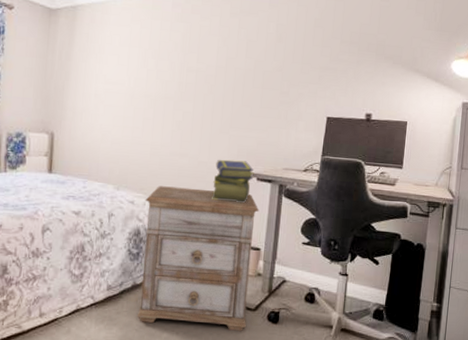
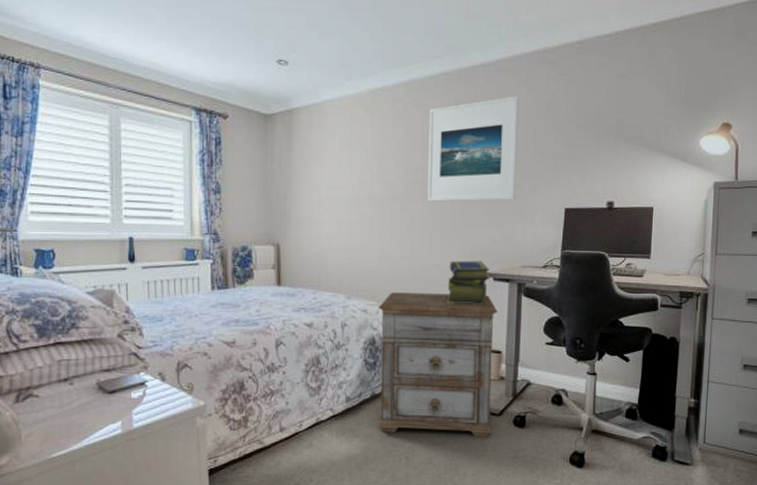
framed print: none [199,10,291,107] -> present [428,96,519,202]

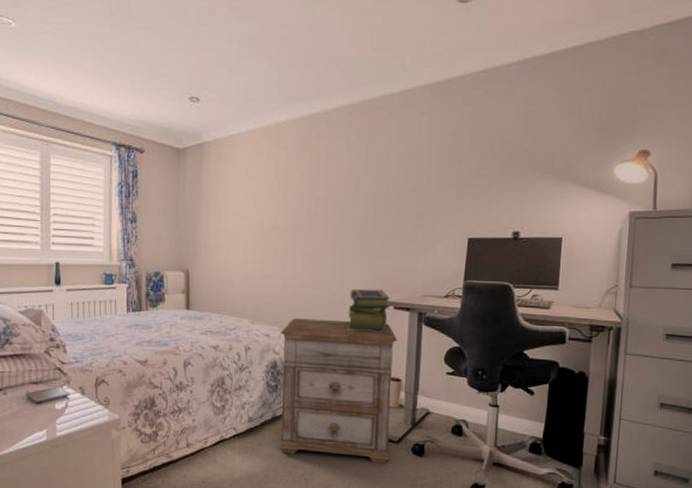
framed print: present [428,96,519,202] -> none [330,126,423,231]

